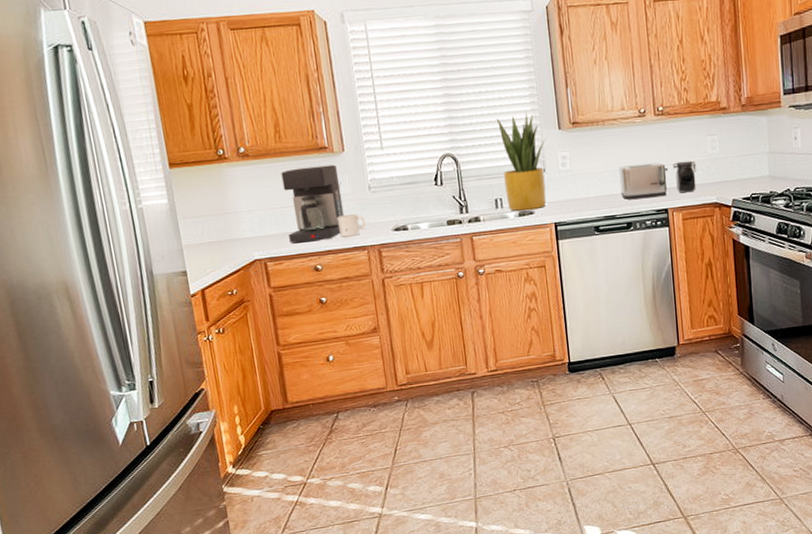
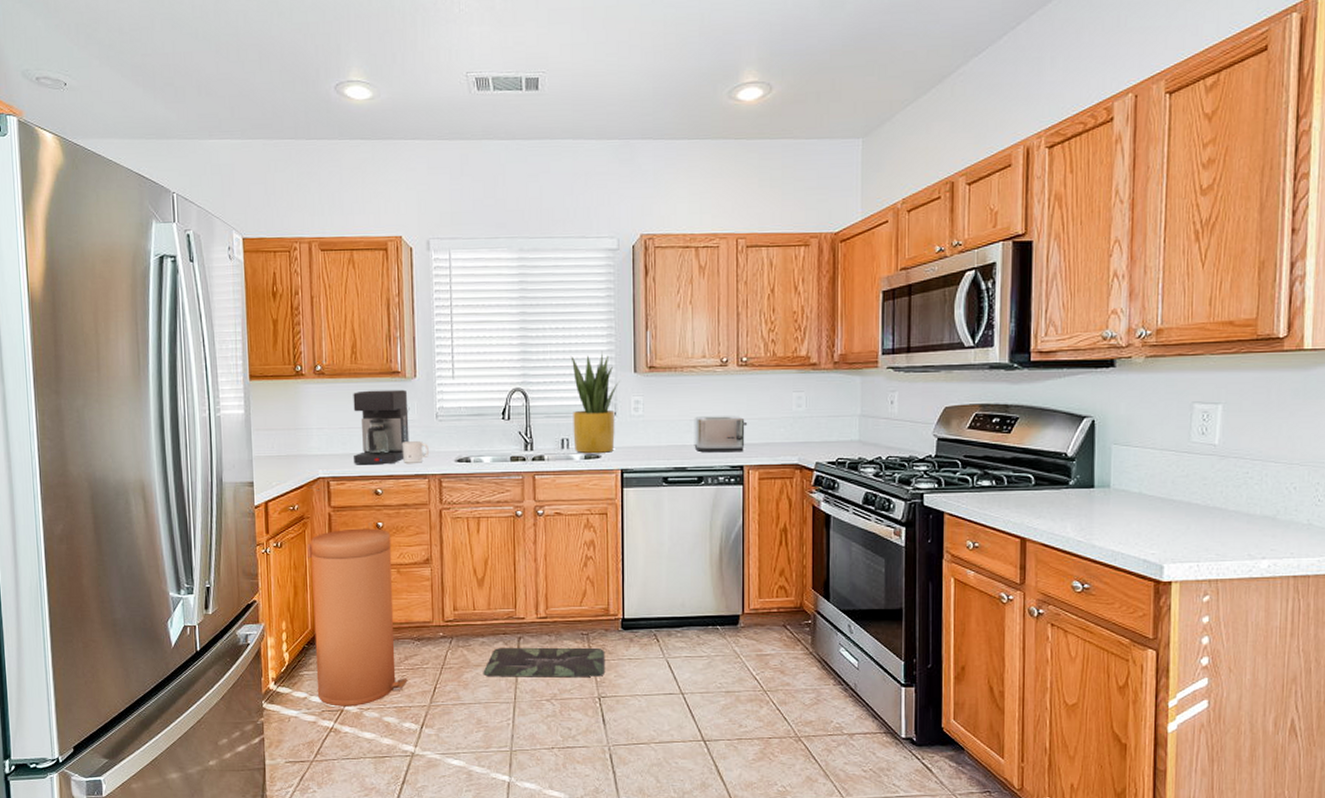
pedal bin: none [249,304,368,481] -> present [306,528,408,707]
doormat: none [441,392,557,432] -> present [483,647,604,677]
jar: present [672,160,696,193] -> none [752,417,778,451]

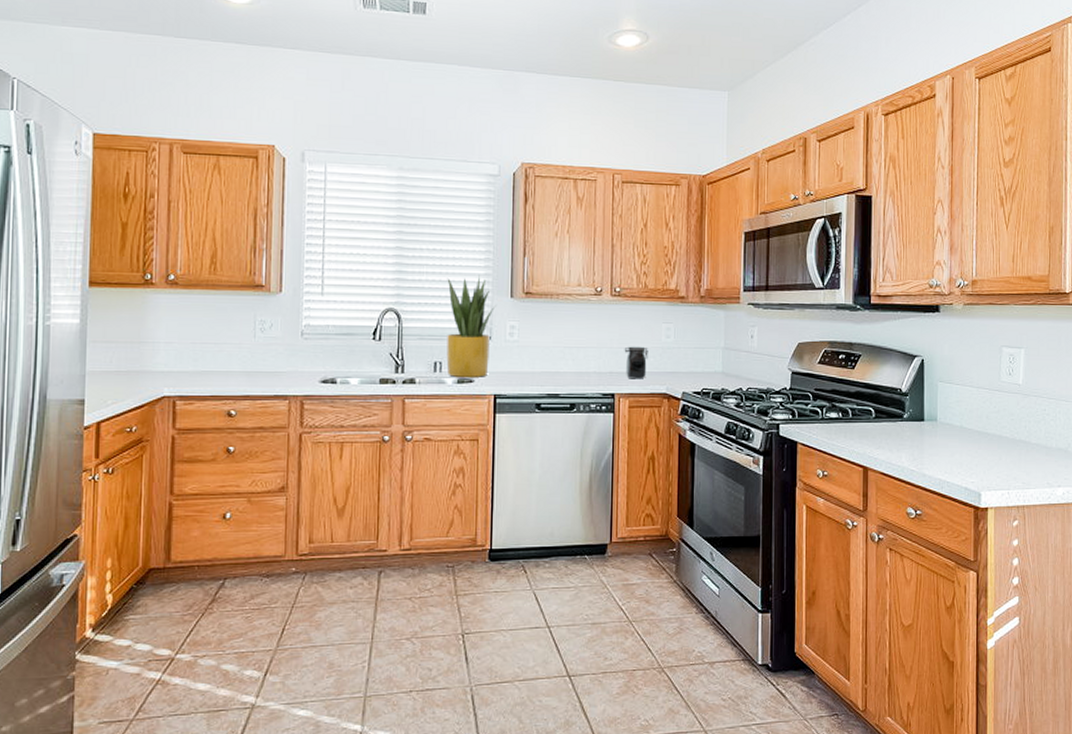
pedal bin: present [306,528,408,707] -> none [142,453,252,655]
coffee maker: present [353,389,409,465] -> none [204,303,271,384]
mug: present [401,441,430,463] -> none [261,360,292,383]
doormat: present [483,647,604,677] -> none [338,580,470,614]
toaster: present [694,416,748,453] -> none [567,344,620,380]
jar: none [752,417,778,451] -> present [624,346,648,380]

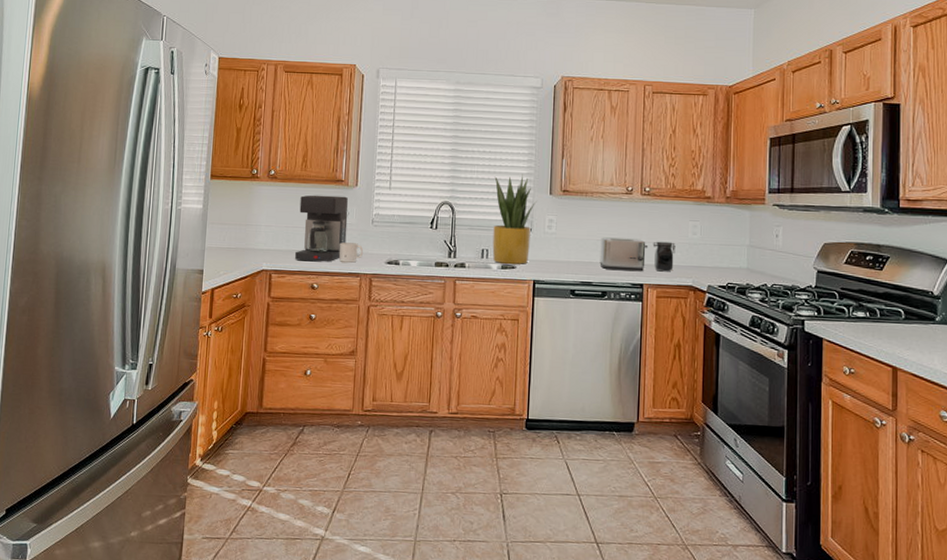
coffee maker: none [204,303,271,384] -> present [294,195,348,263]
mug: none [261,360,292,383] -> present [338,242,364,263]
toaster: none [567,344,620,380] -> present [599,237,649,272]

